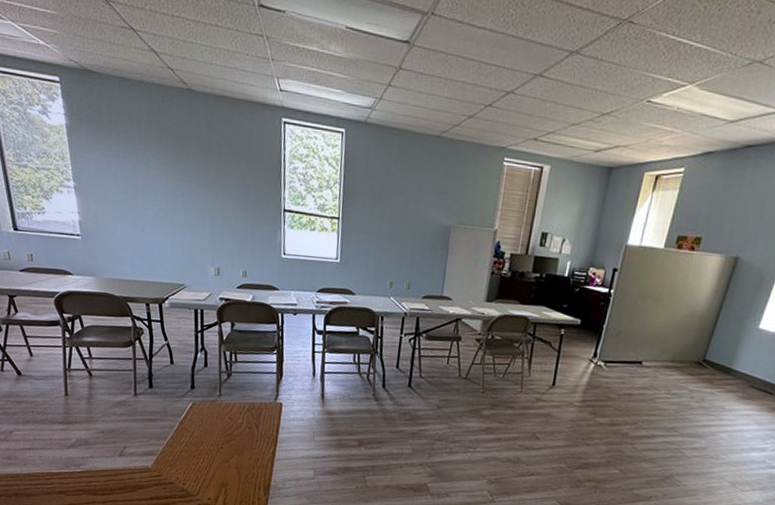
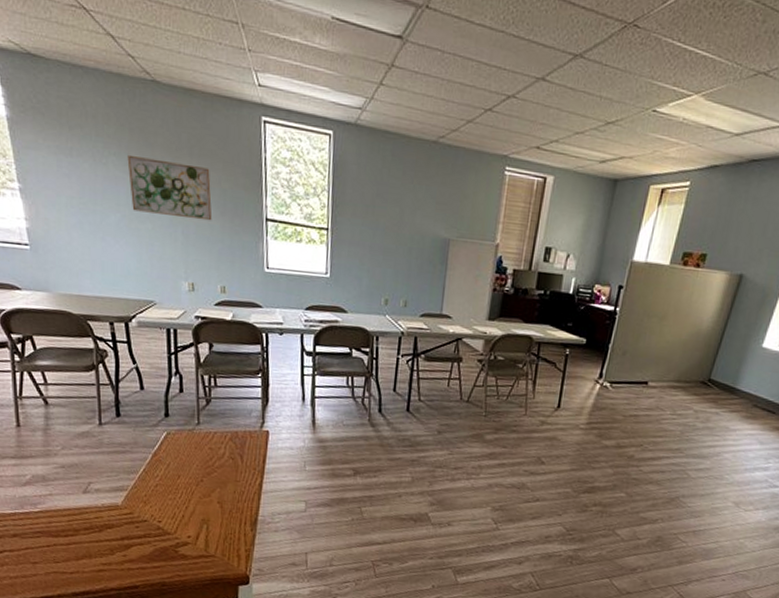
wall art: none [165,155,237,213] -> present [127,154,213,221]

